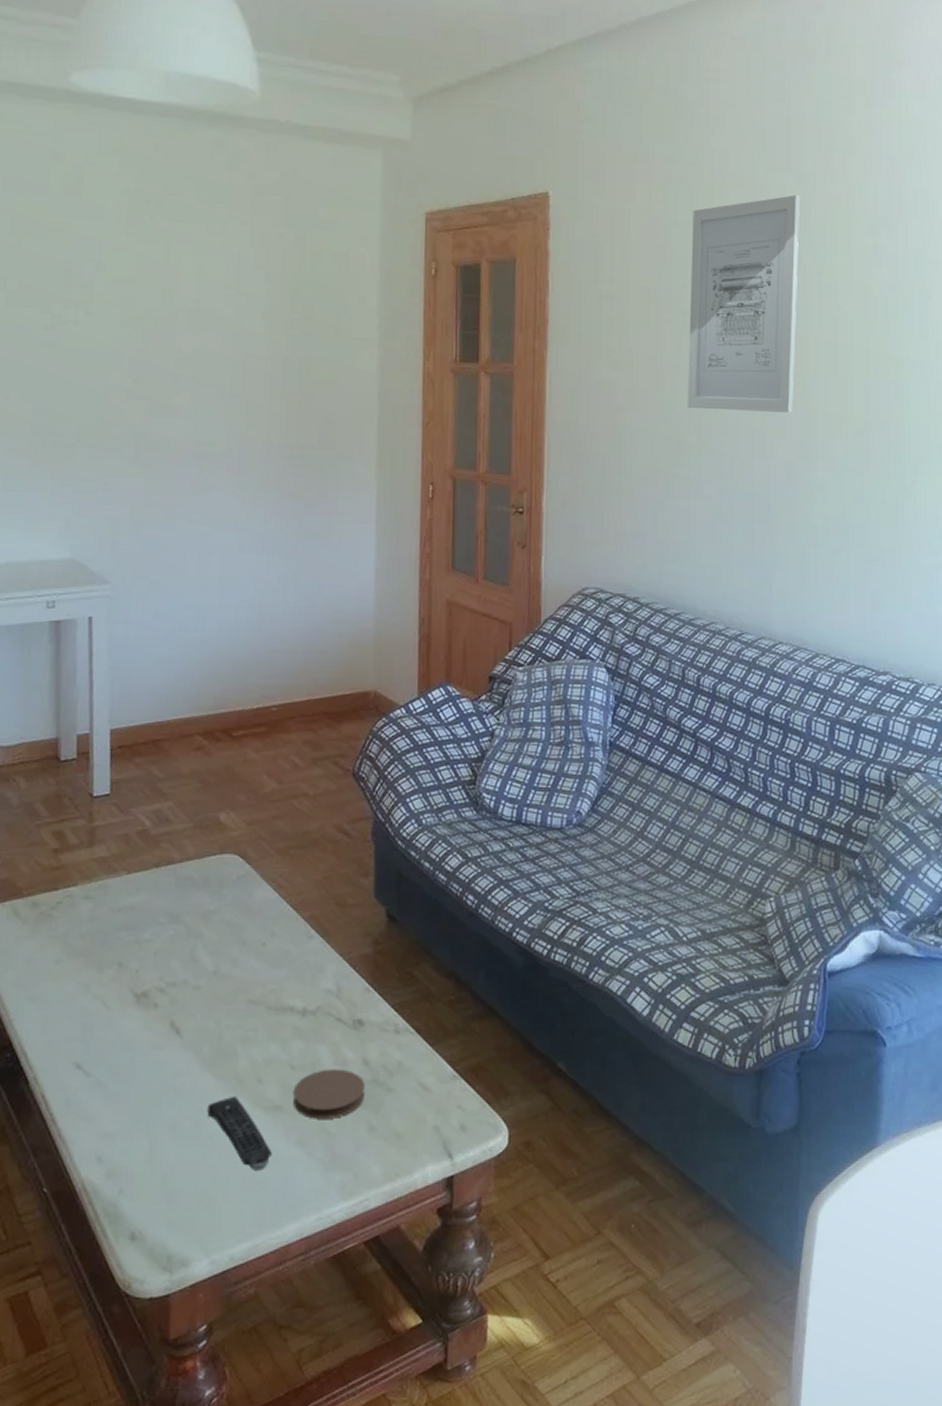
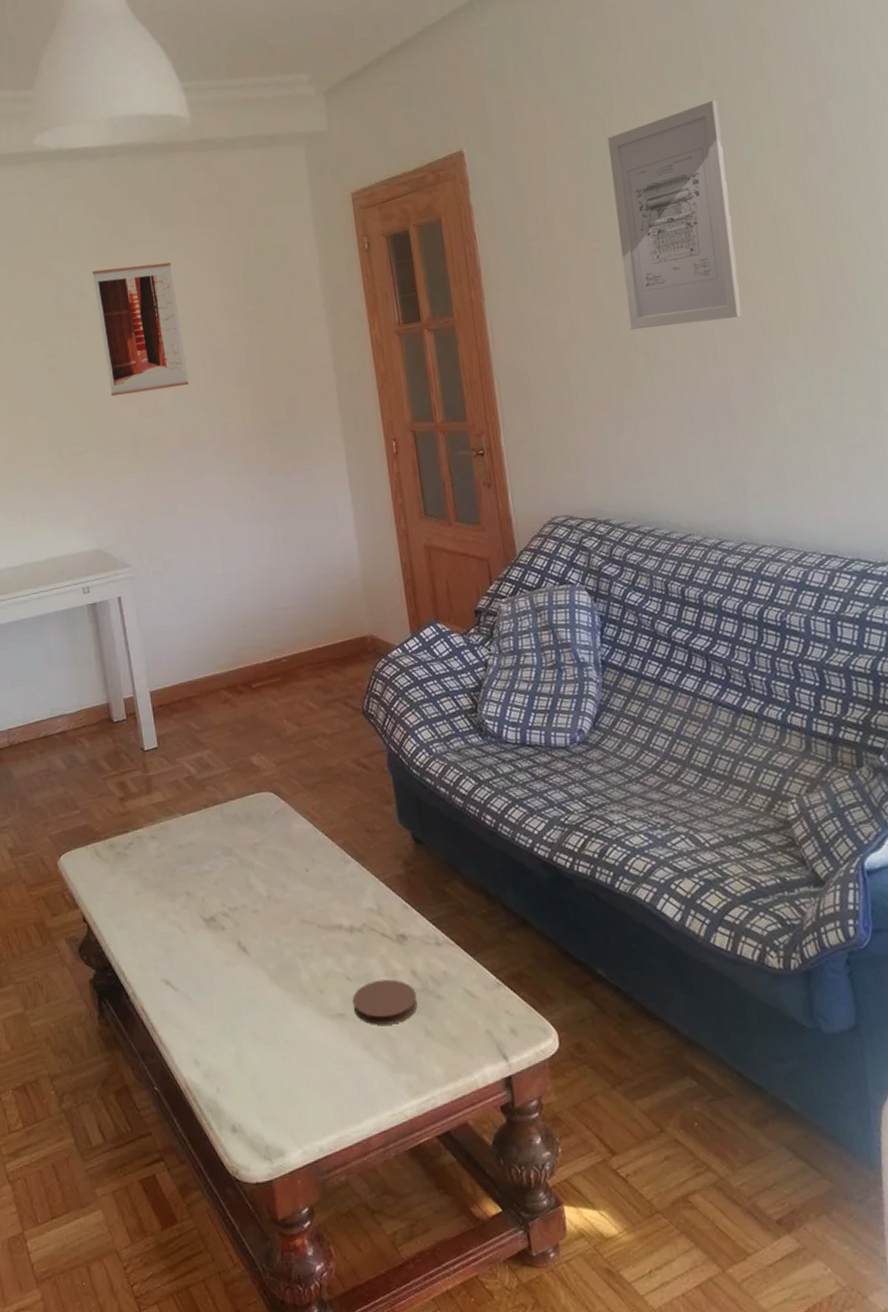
wall art: none [116,240,213,389] -> present [92,262,189,397]
remote control: present [207,1095,273,1171] -> none [280,1005,343,1072]

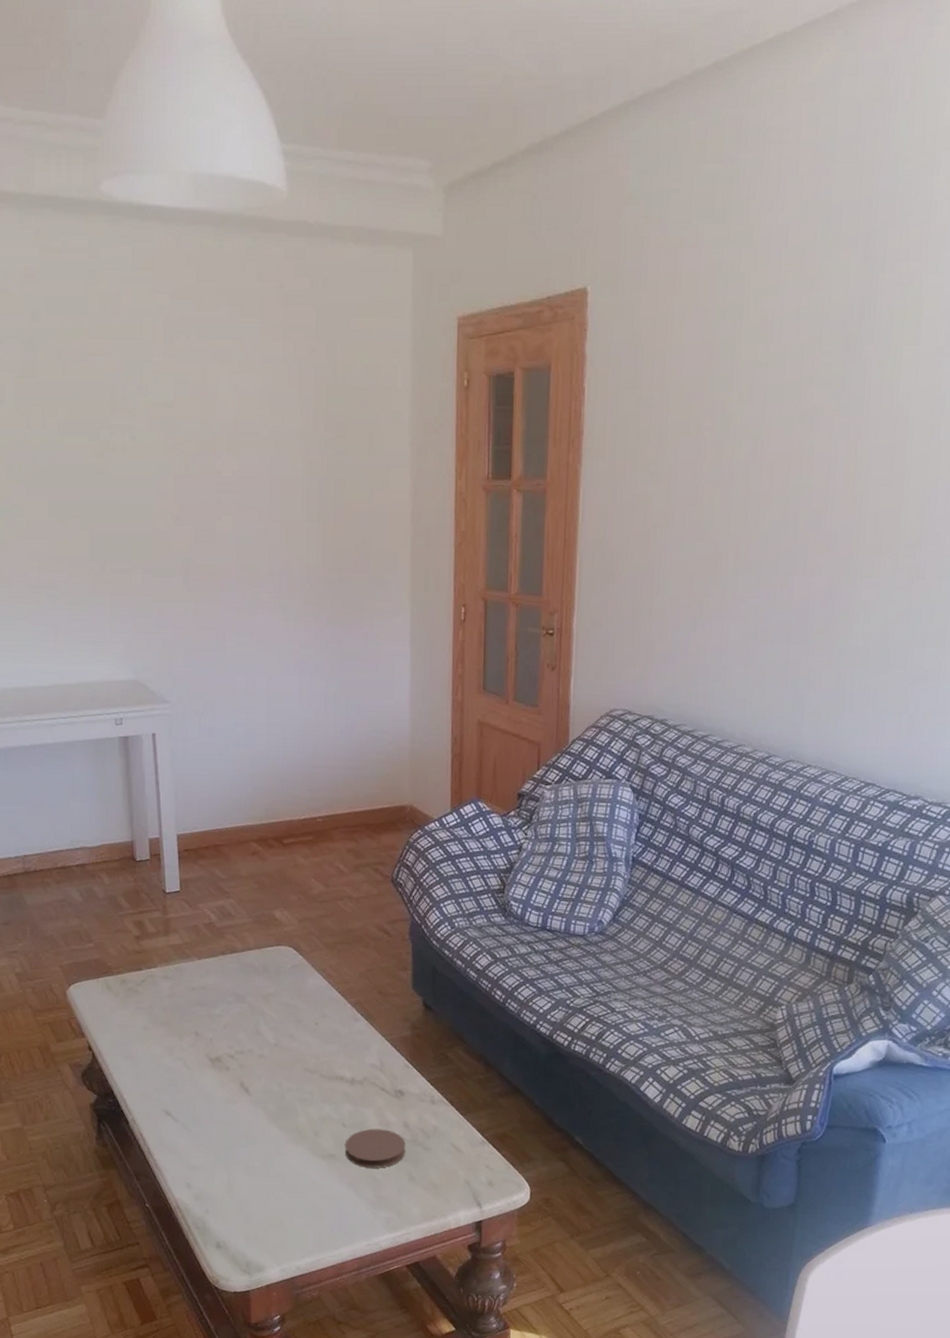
wall art: present [92,262,189,397] -> none [156,361,252,513]
wall art: present [607,99,742,331] -> none [726,276,866,526]

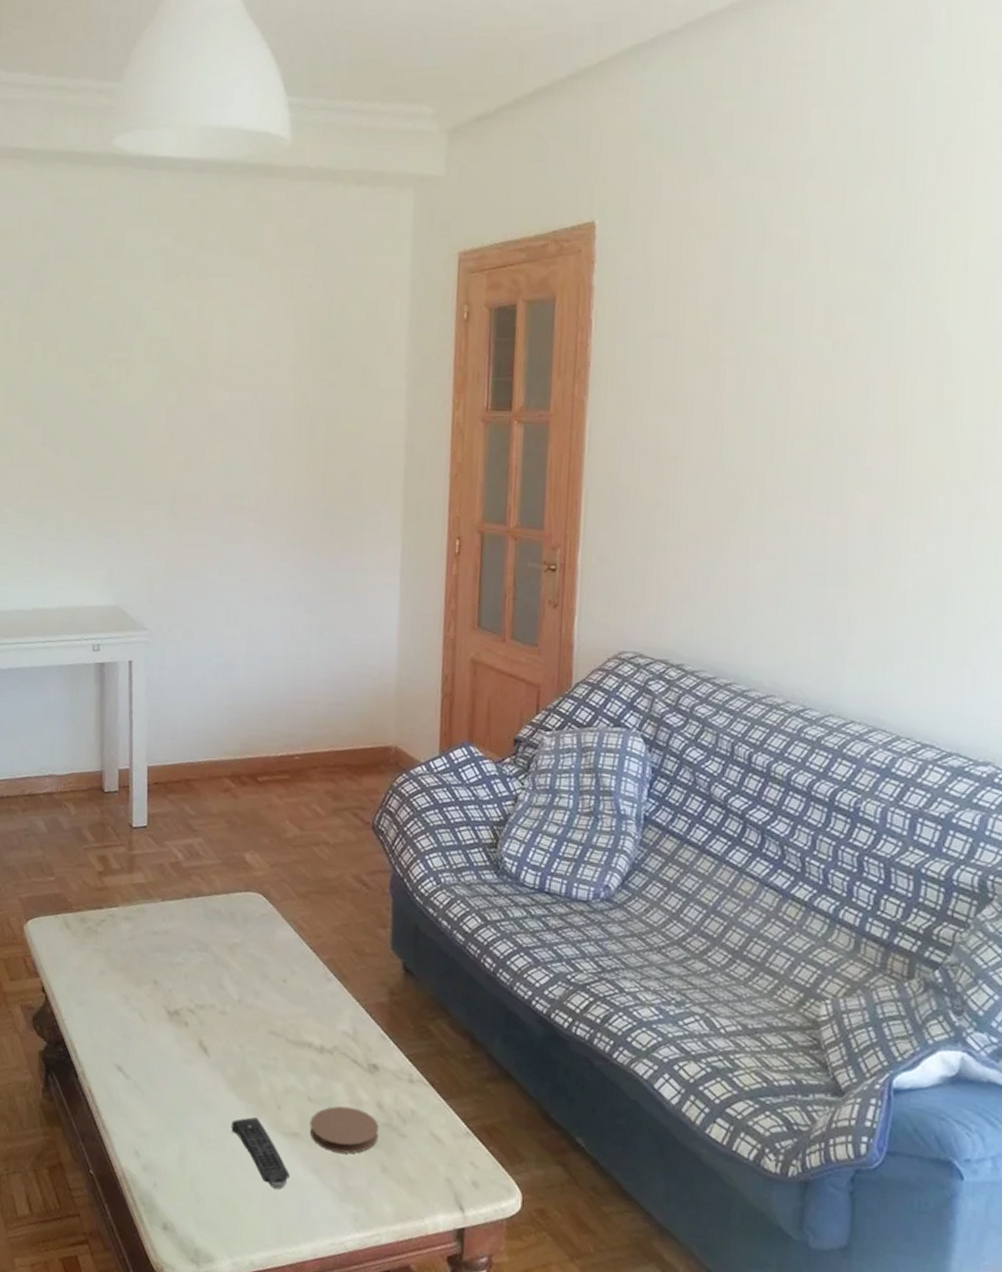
remote control: none [274,1144,330,1204] -> present [231,1117,291,1189]

